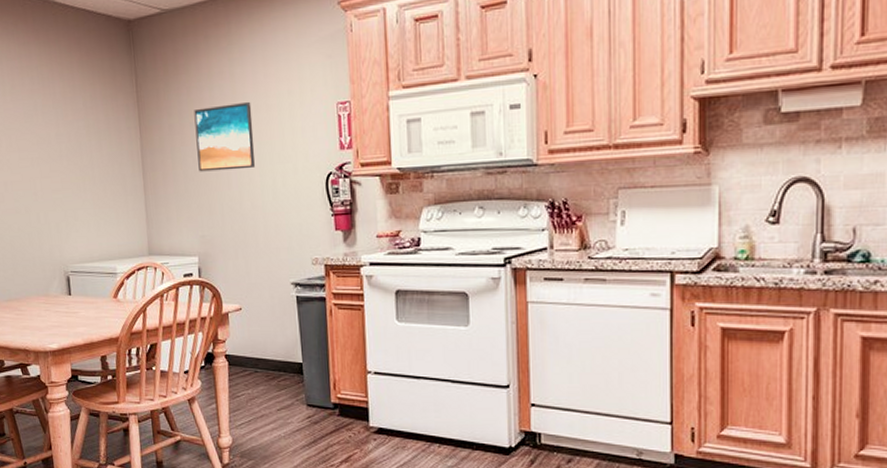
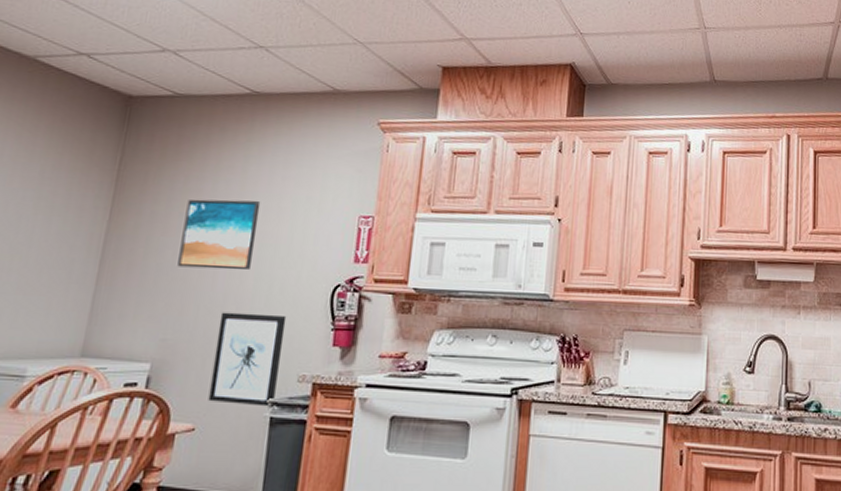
wall art: none [240,206,297,288] -> present [208,312,287,407]

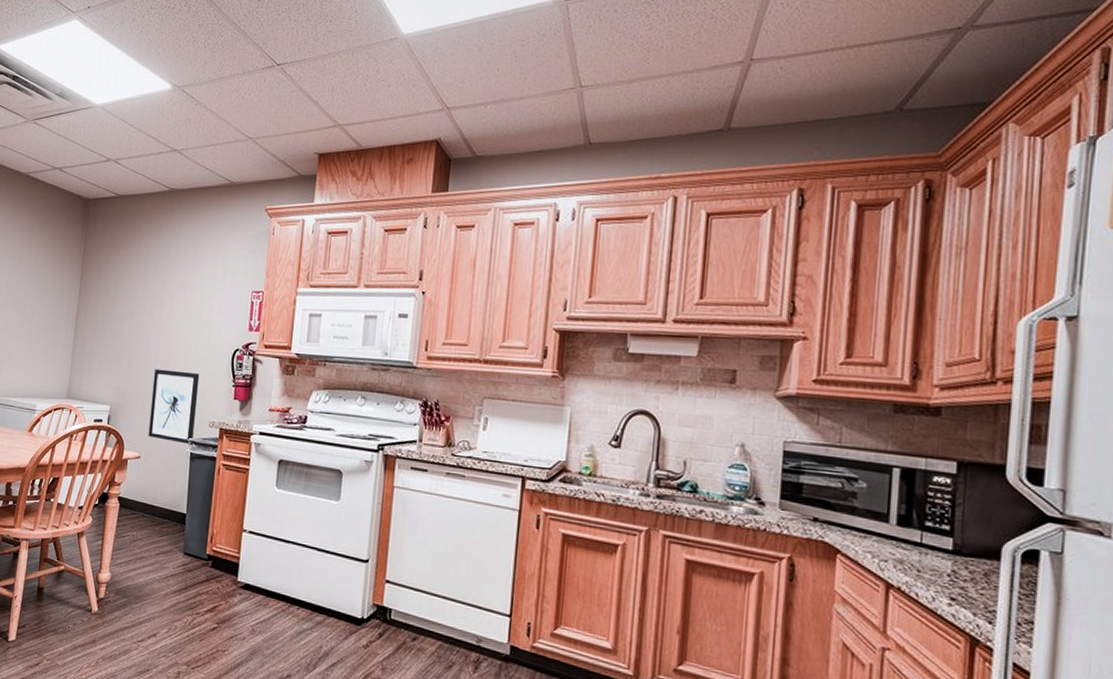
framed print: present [177,199,261,271] -> none [124,279,179,336]

